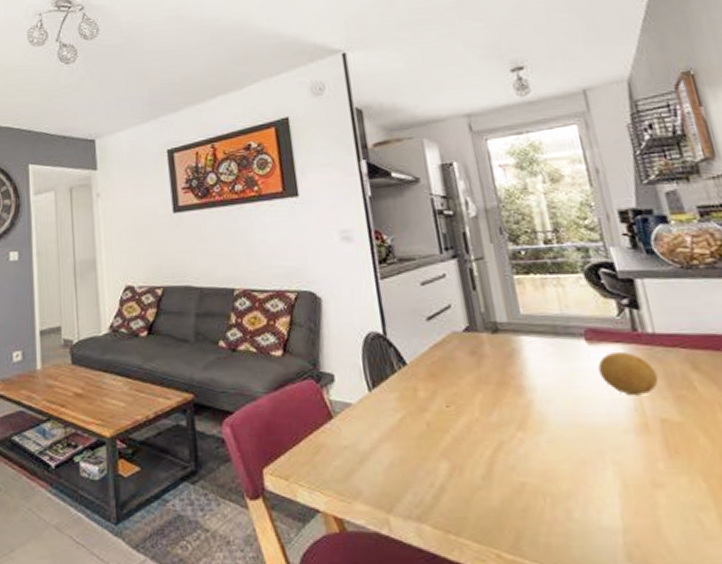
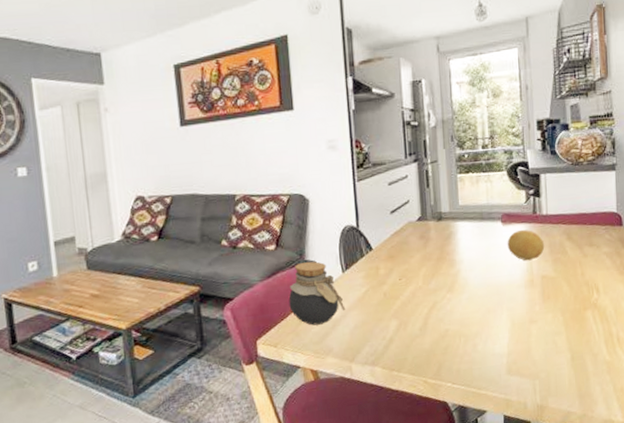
jar: none [301,373,376,457] -> present [288,261,346,326]

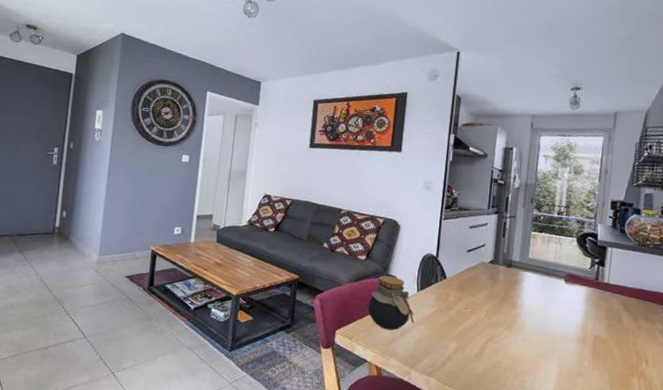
fruit: present [507,229,545,261] -> none [567,291,602,320]

